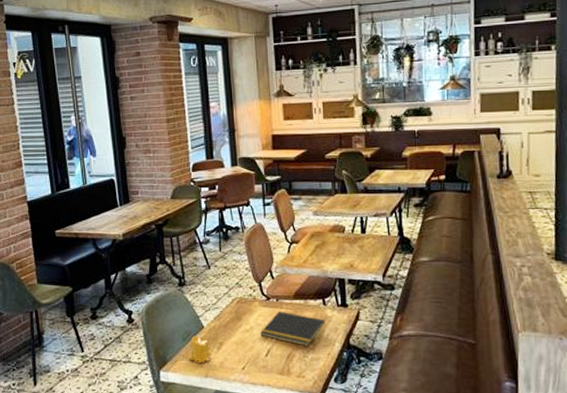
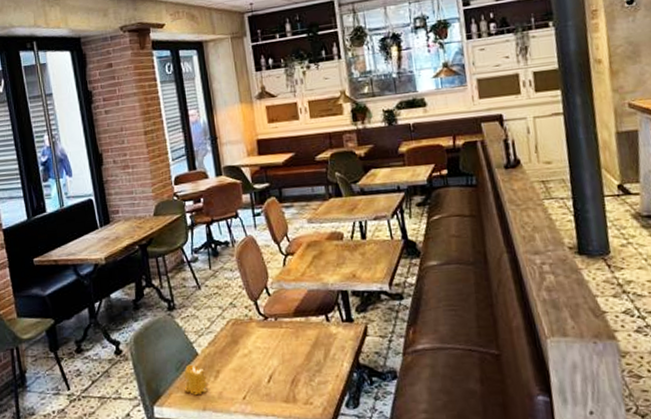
notepad: present [259,311,325,346] -> none [259,331,331,369]

